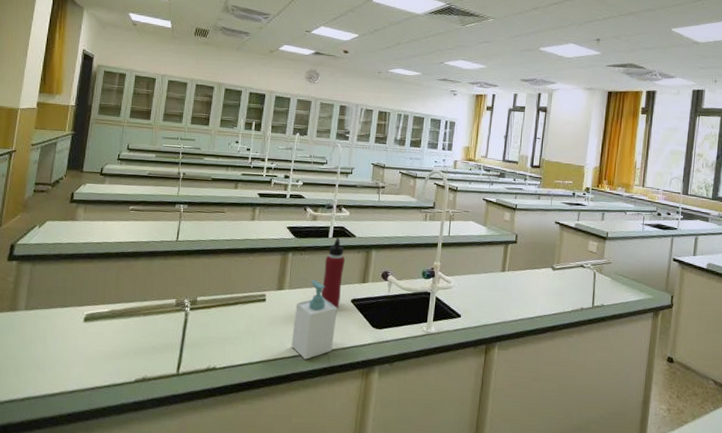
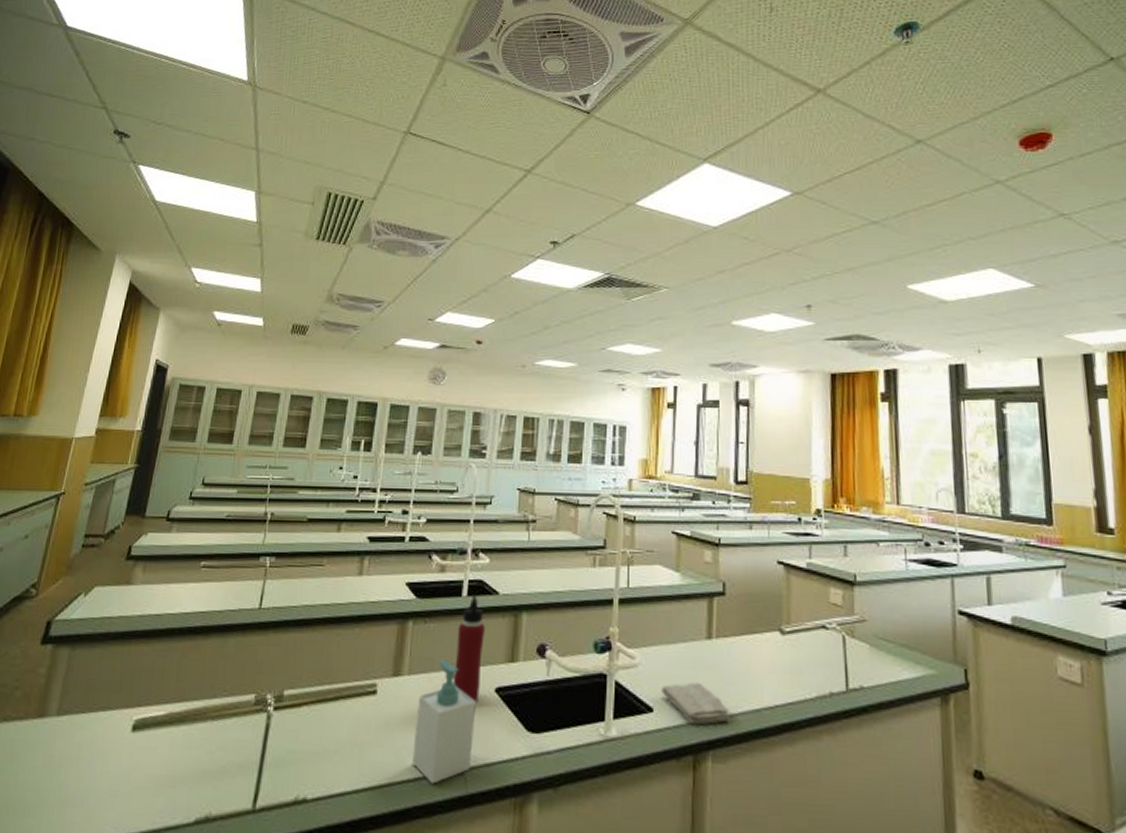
washcloth: none [467,299,513,326] -> present [661,682,730,725]

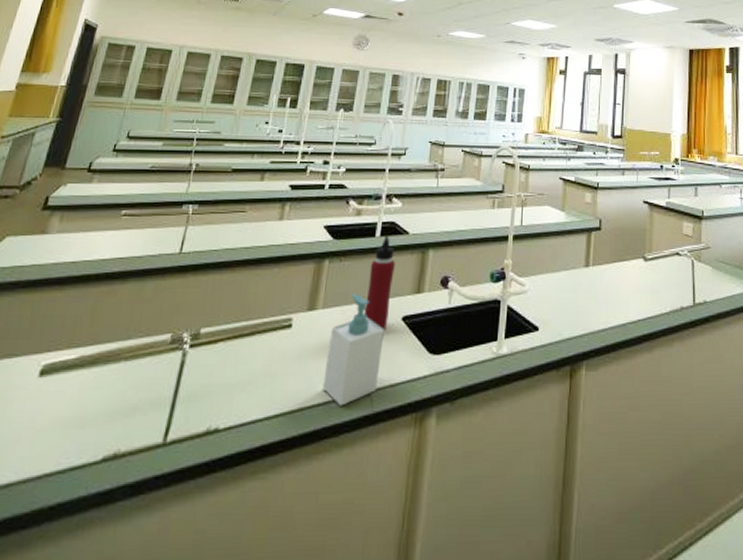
washcloth: present [661,682,730,725] -> none [546,303,602,340]

